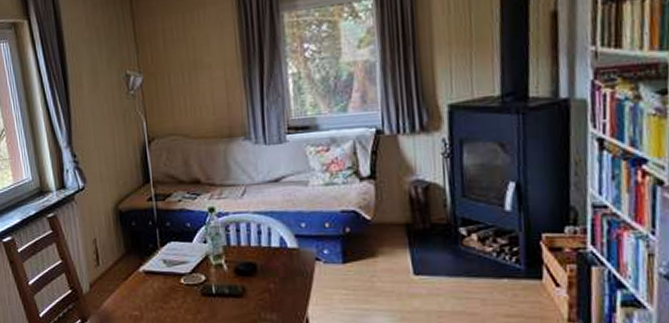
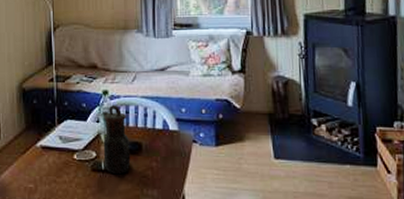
teapot: none [209,223,245,299] -> present [102,105,131,175]

